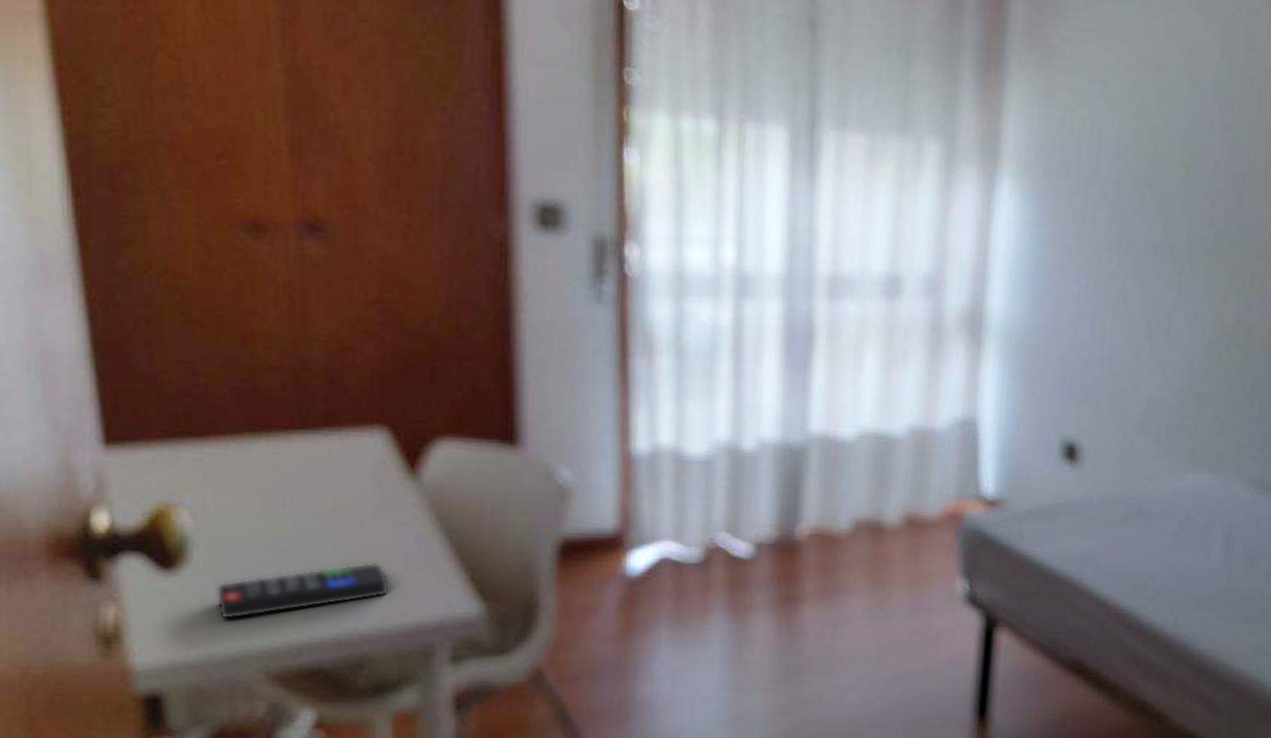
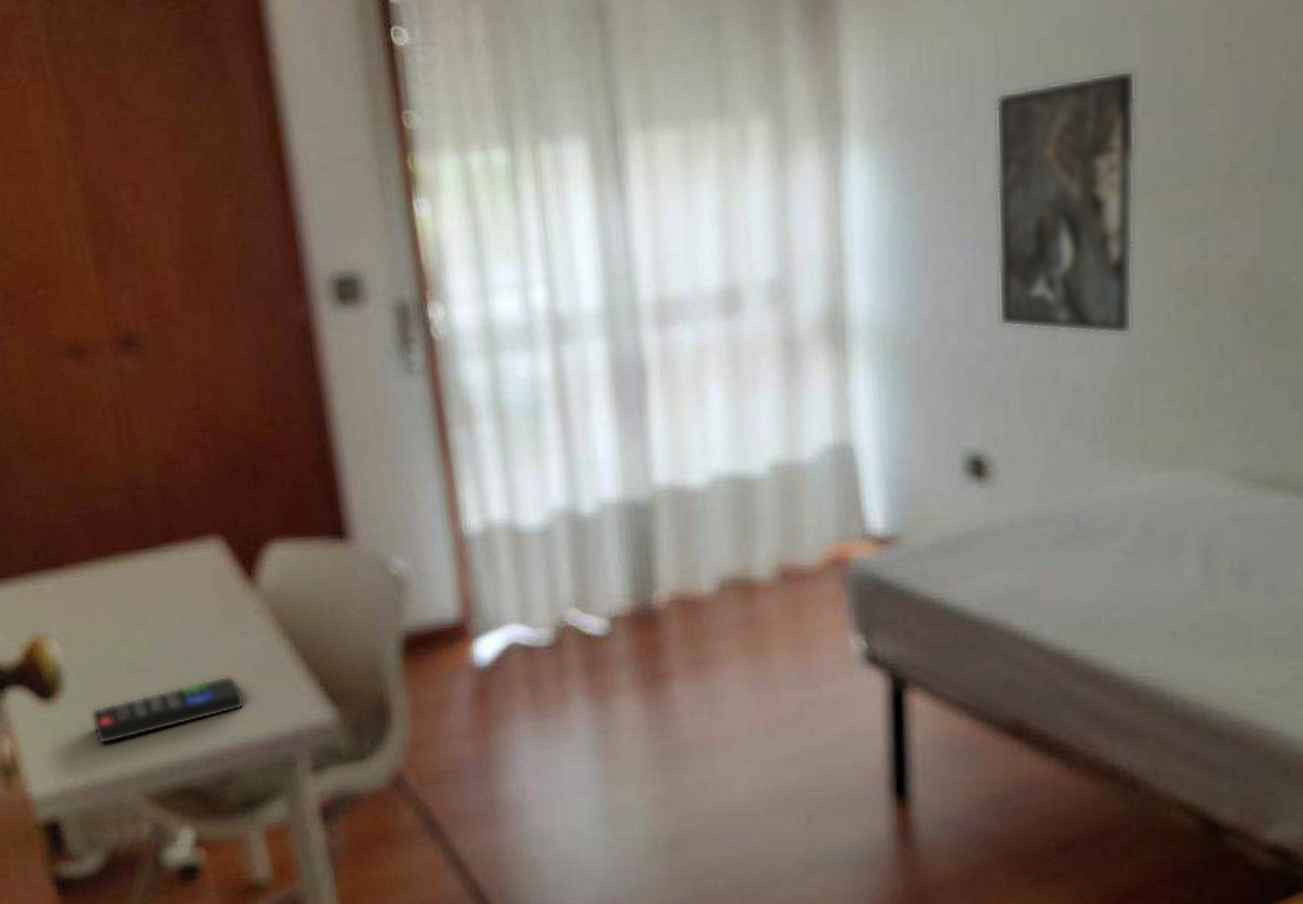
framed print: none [1099,160,1216,364] -> present [995,69,1136,335]

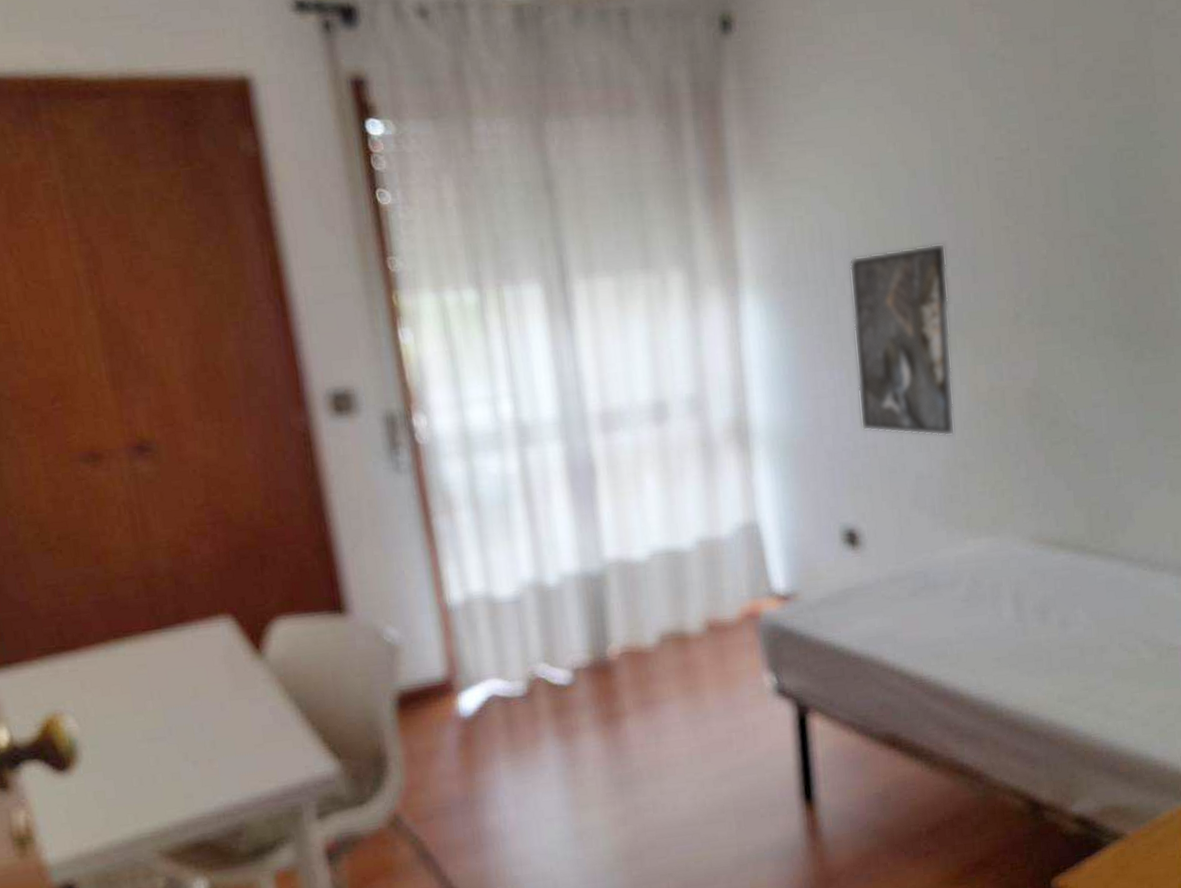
remote control: present [91,675,246,745] -> none [106,738,255,809]

